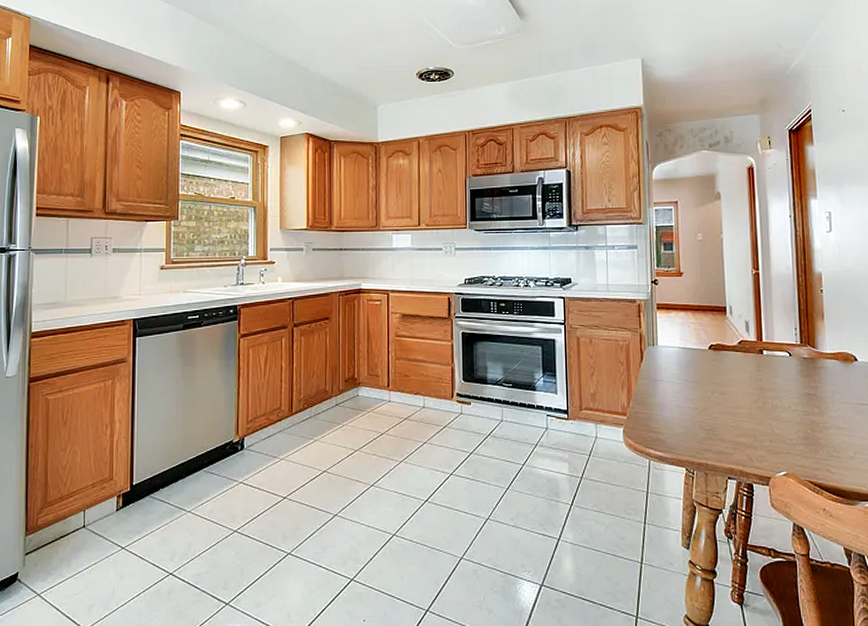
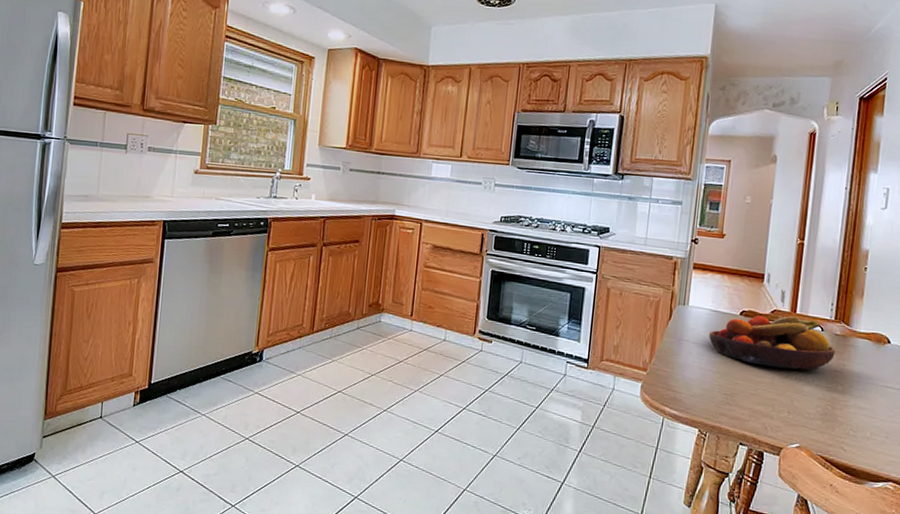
fruit bowl: none [682,345,806,397] -> present [709,316,835,371]

